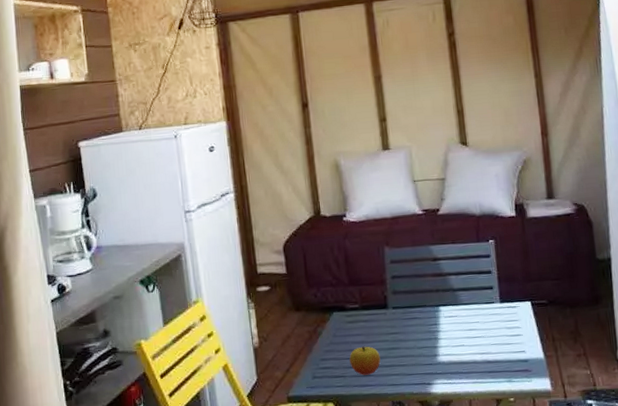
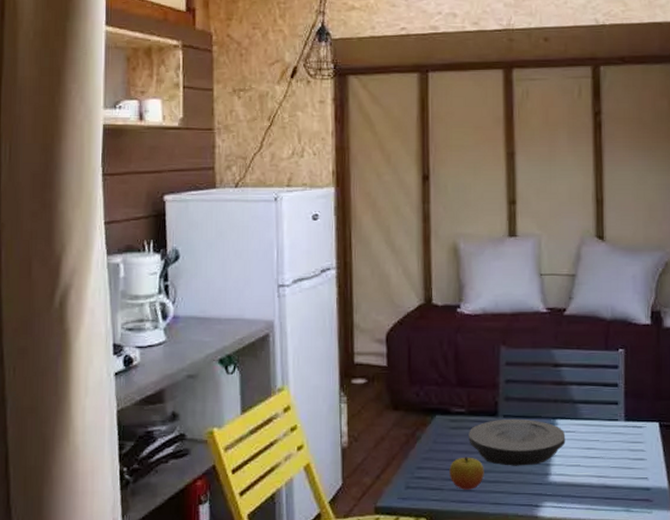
plate: none [363,309,450,351] -> present [468,418,566,466]

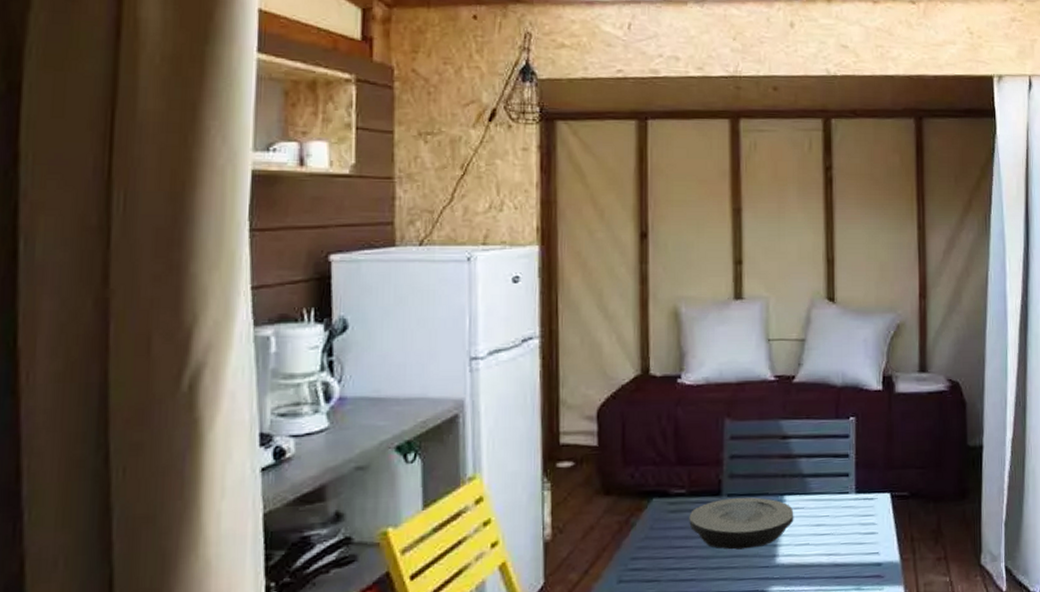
apple: present [449,457,484,490] -> none [667,542,706,580]

